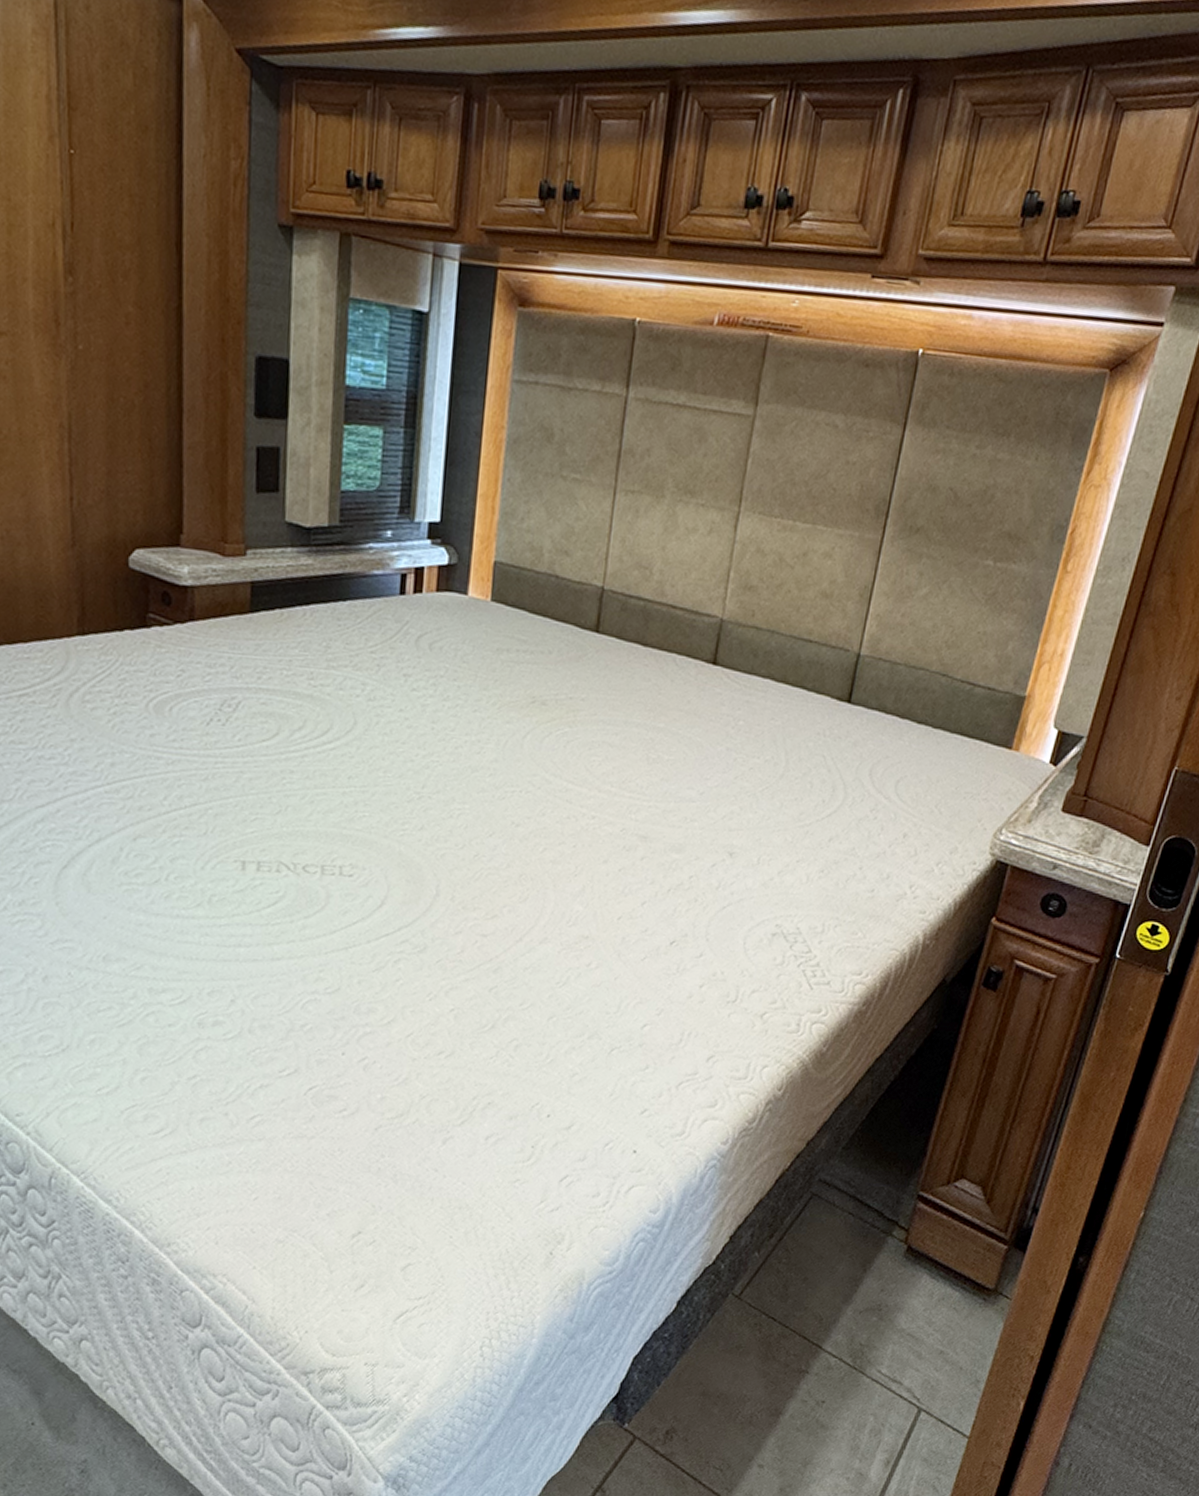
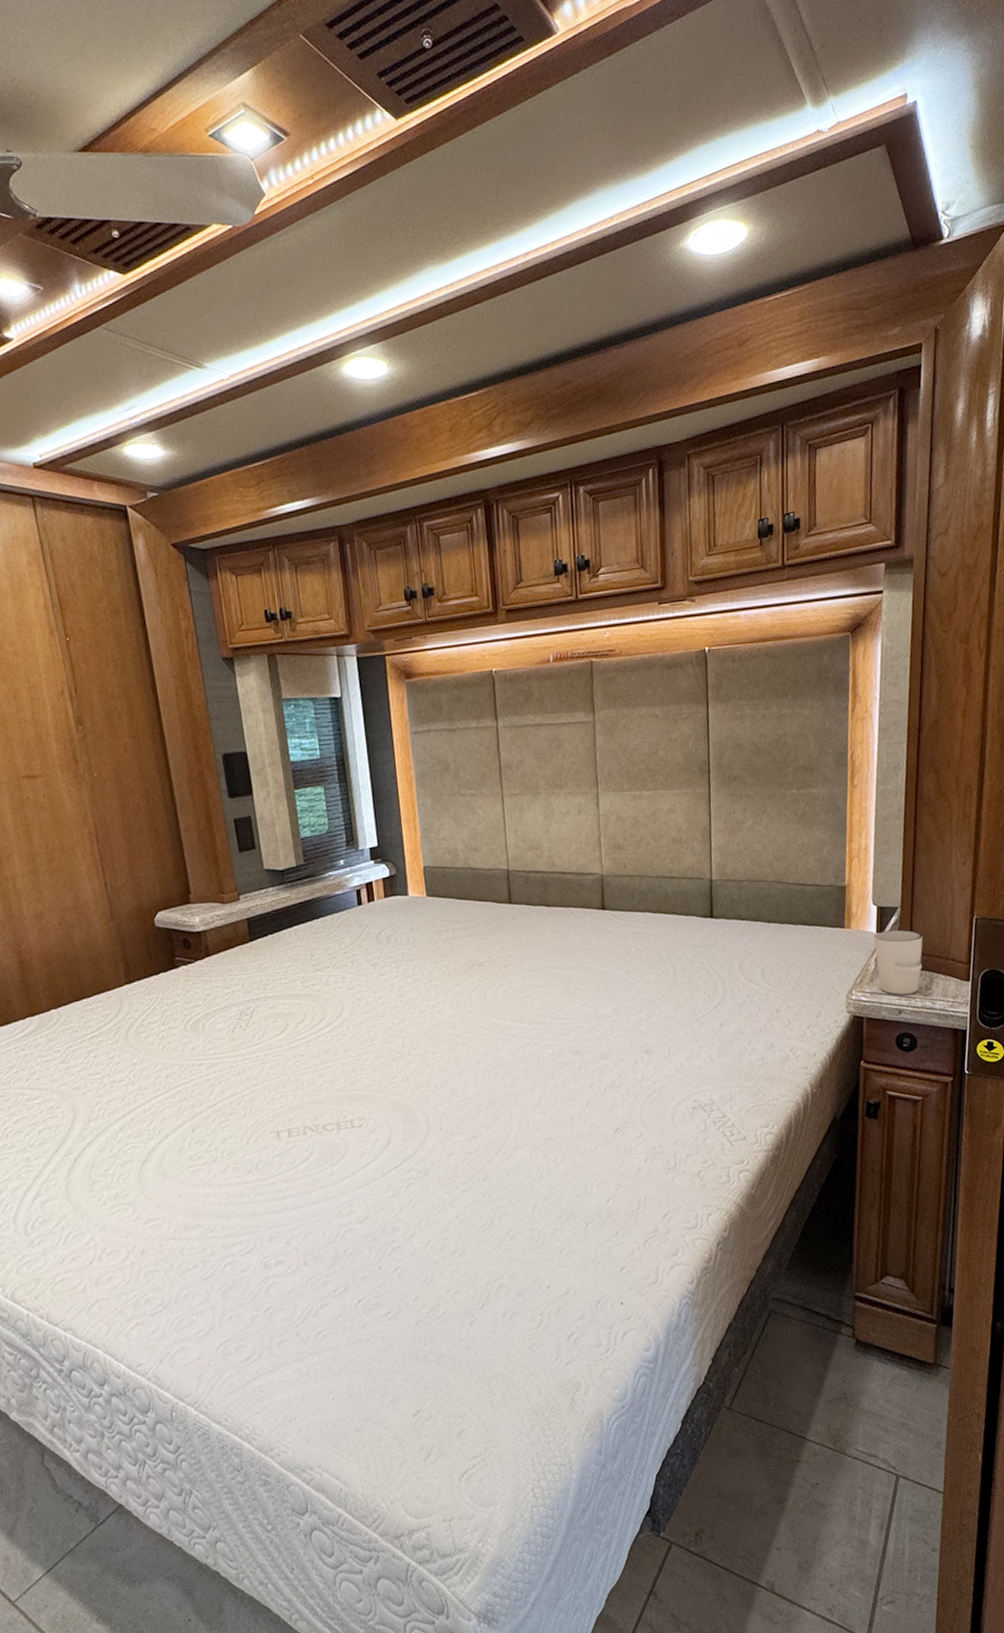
cup: none [1037,762,1106,848] -> present [873,929,923,995]

